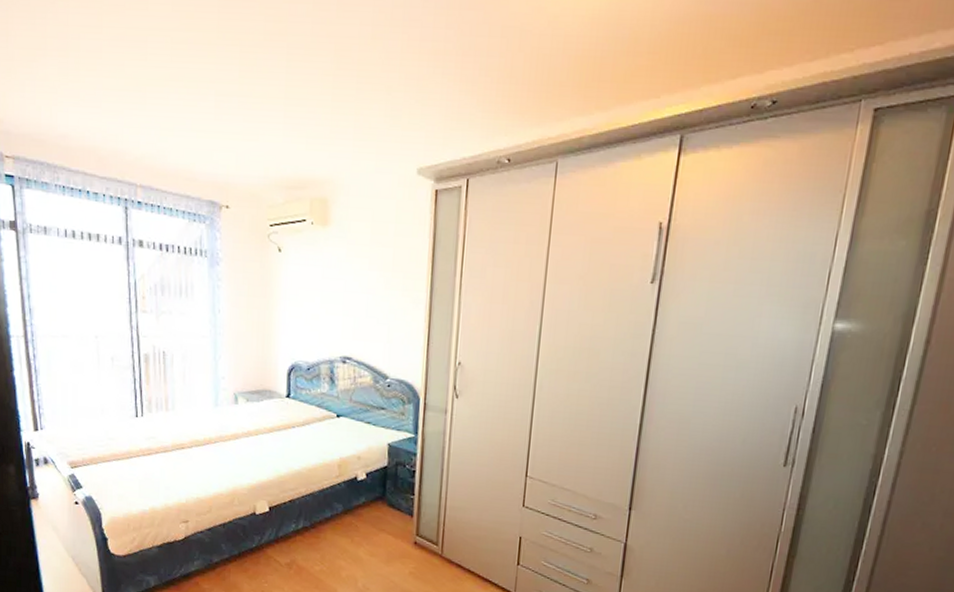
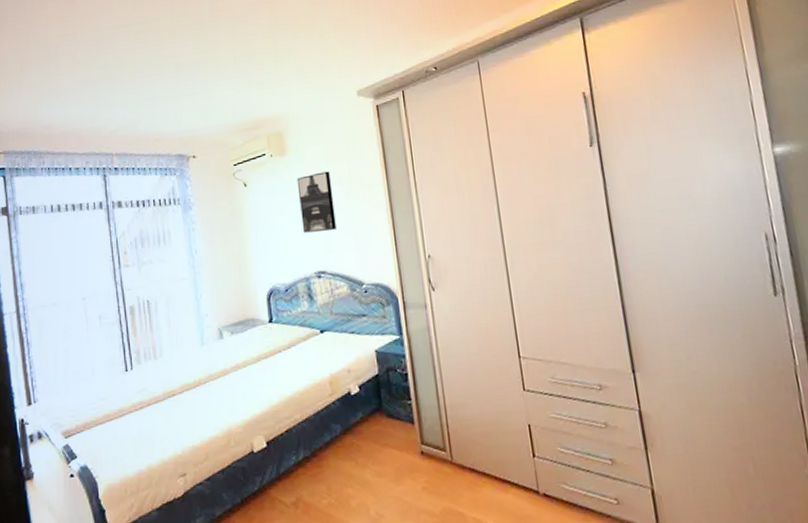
wall art: none [334,252,373,317] -> present [297,171,336,233]

